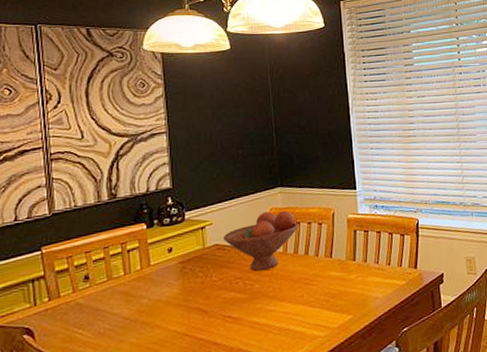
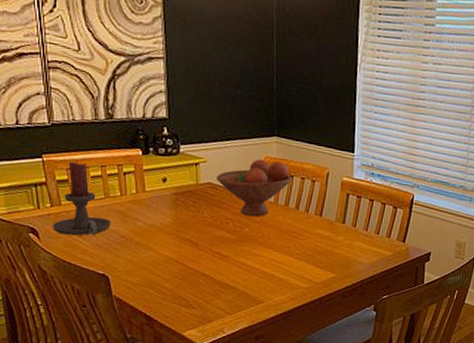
candle holder: none [49,247,114,330] -> present [52,161,111,236]

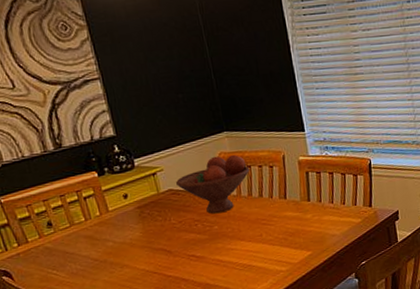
candle holder: present [52,161,111,236] -> none [23,196,82,271]

